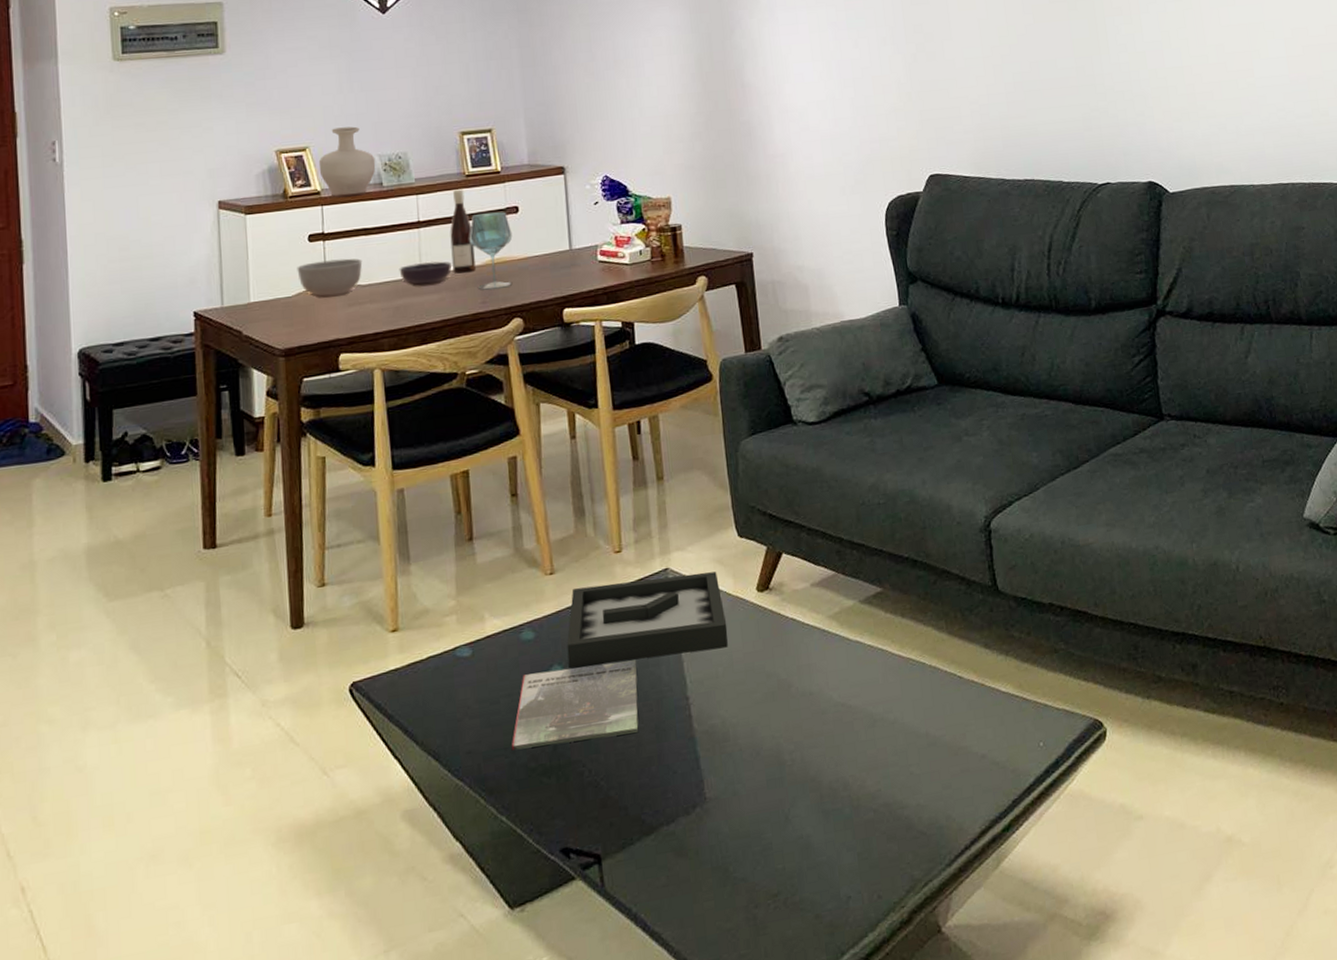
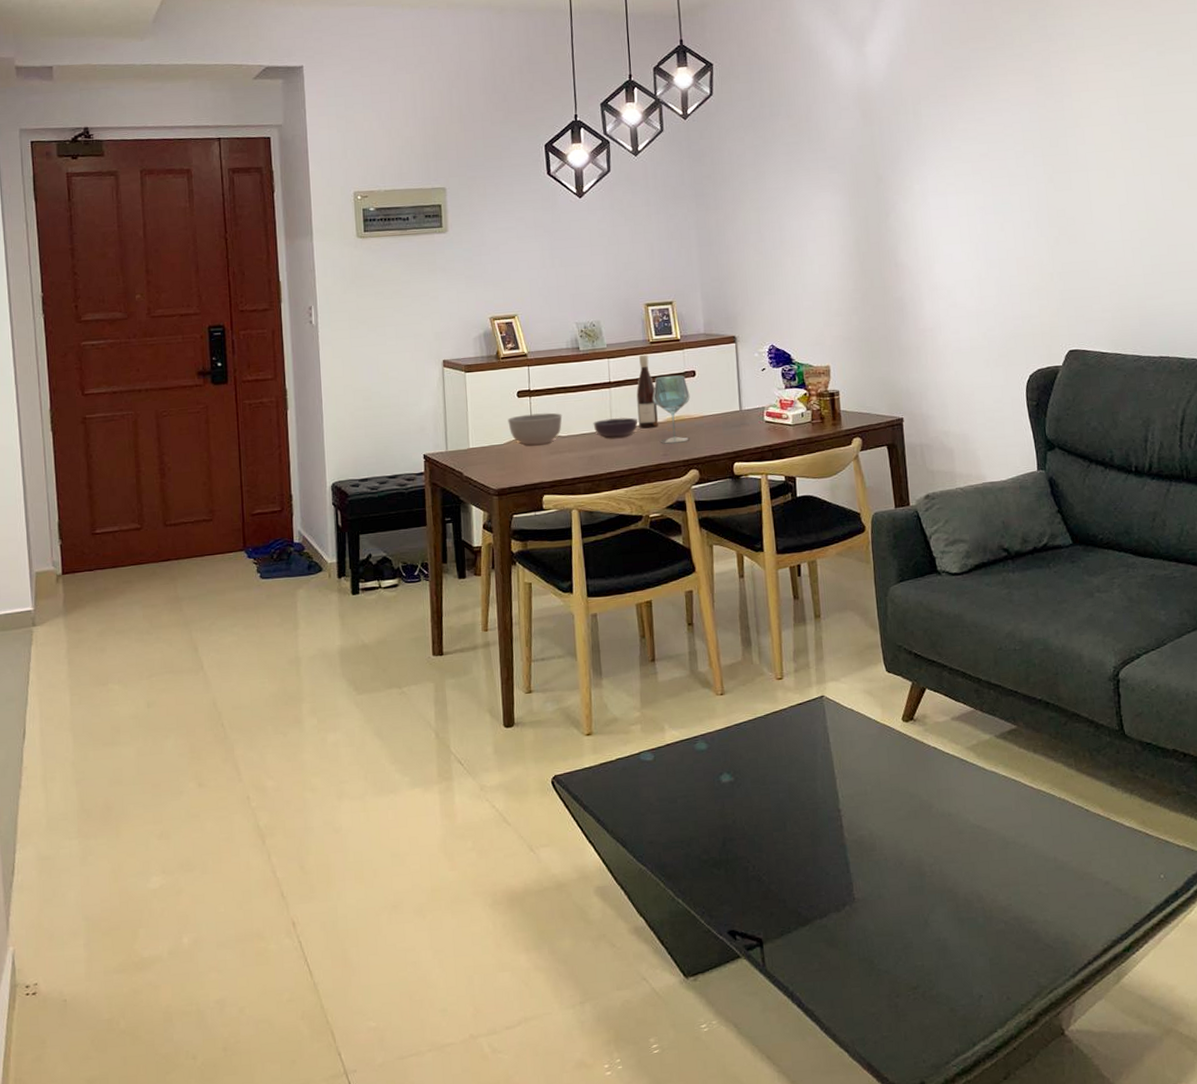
vase: present [318,126,376,198] -> none [525,297,574,360]
magazine: present [512,659,639,751] -> none [687,774,797,844]
decorative tray: present [567,571,728,668] -> none [734,701,876,777]

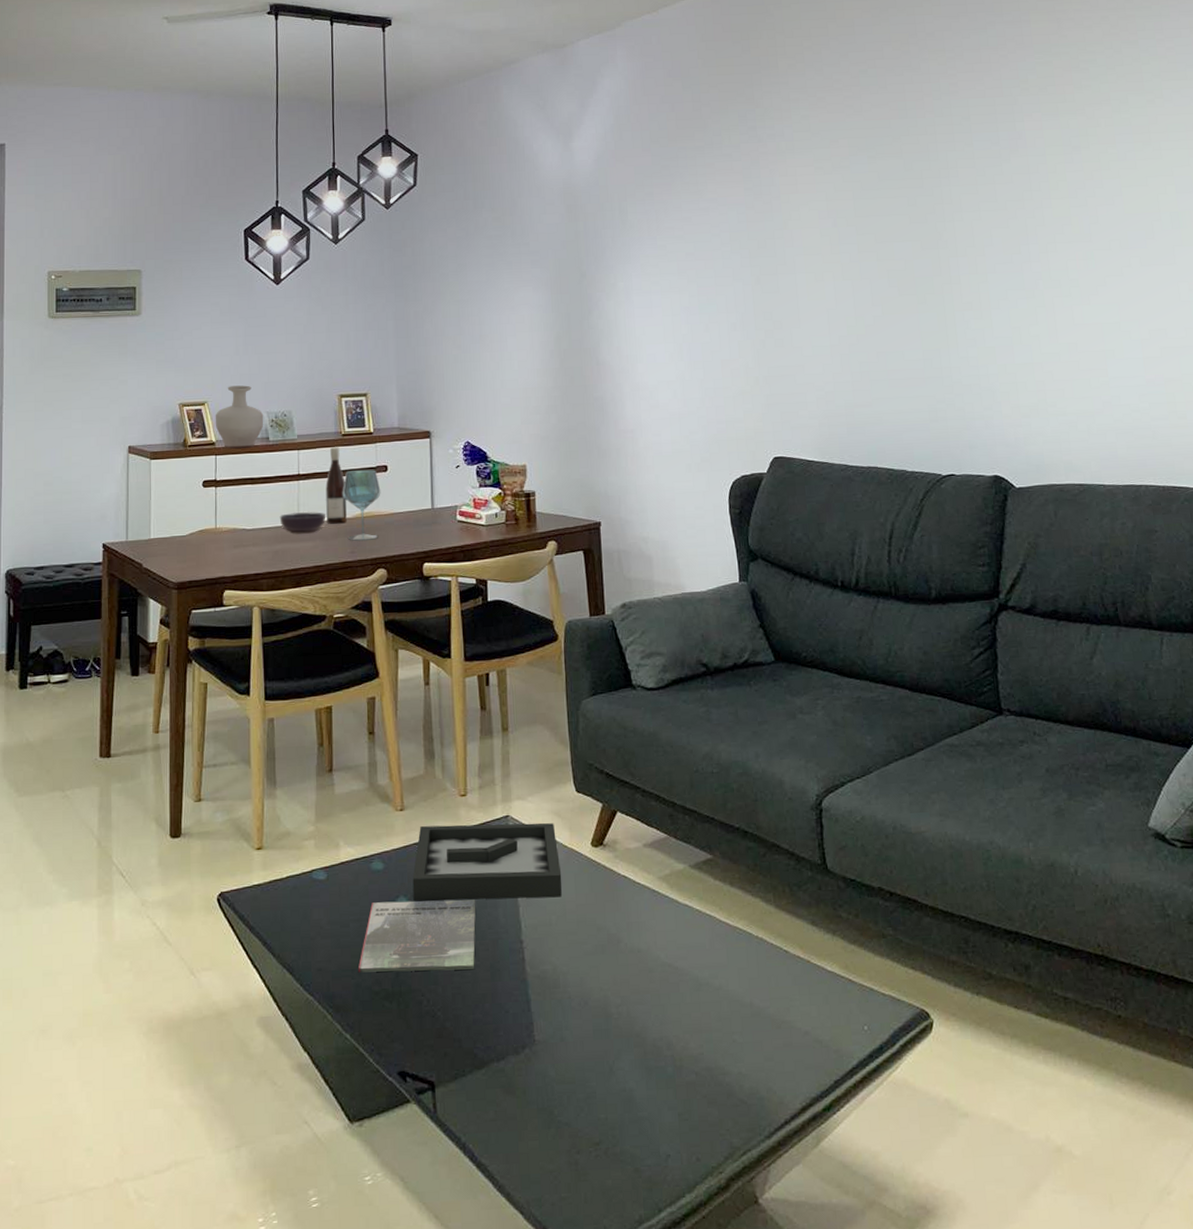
bowl: present [508,412,563,447] -> none [191,504,248,539]
vase: none [525,297,574,360] -> present [215,385,264,450]
magazine: none [687,774,797,844] -> present [358,899,476,973]
decorative tray: none [734,701,876,777] -> present [412,822,562,901]

